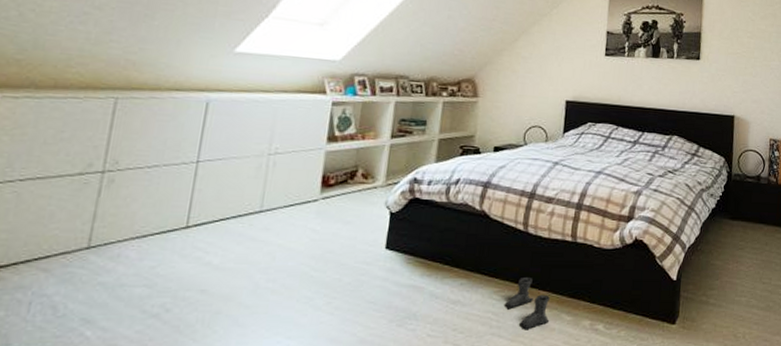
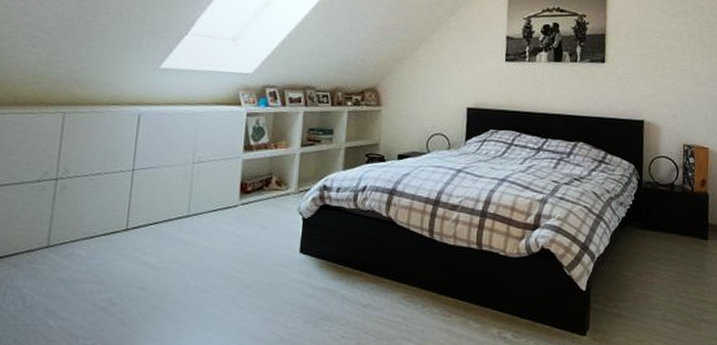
boots: present [505,276,550,329] -> none [414,283,458,335]

